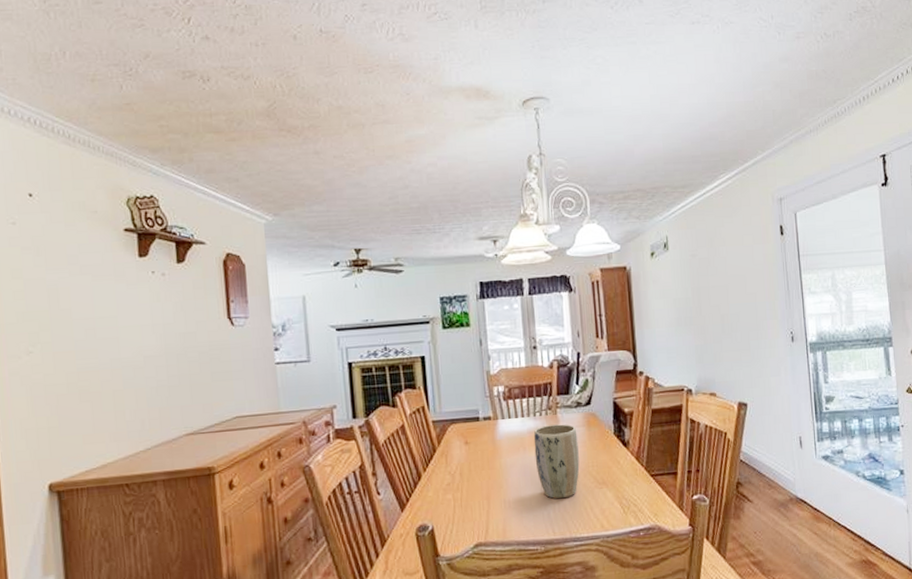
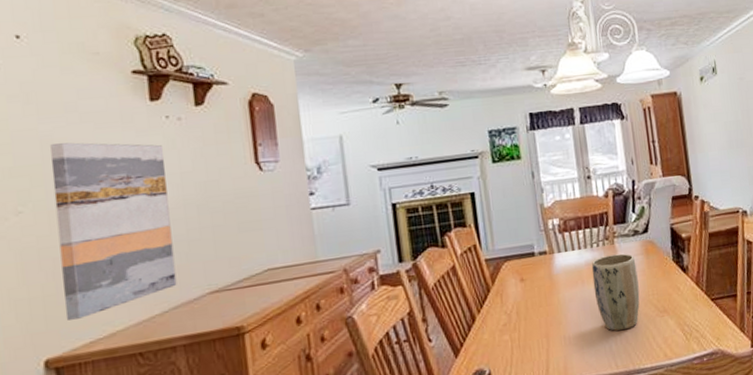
wall art: none [56,291,158,450] -> present [50,142,177,320]

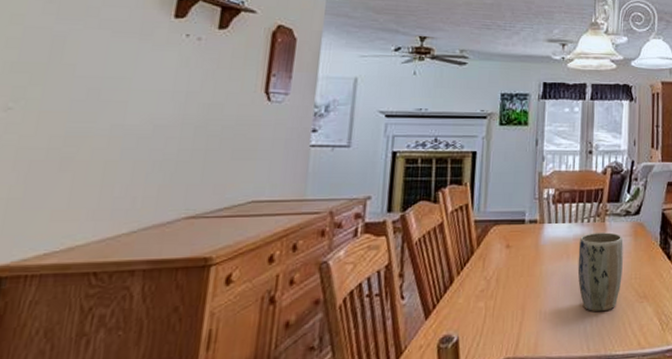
wall art: present [50,142,177,320] -> none [25,44,176,227]

